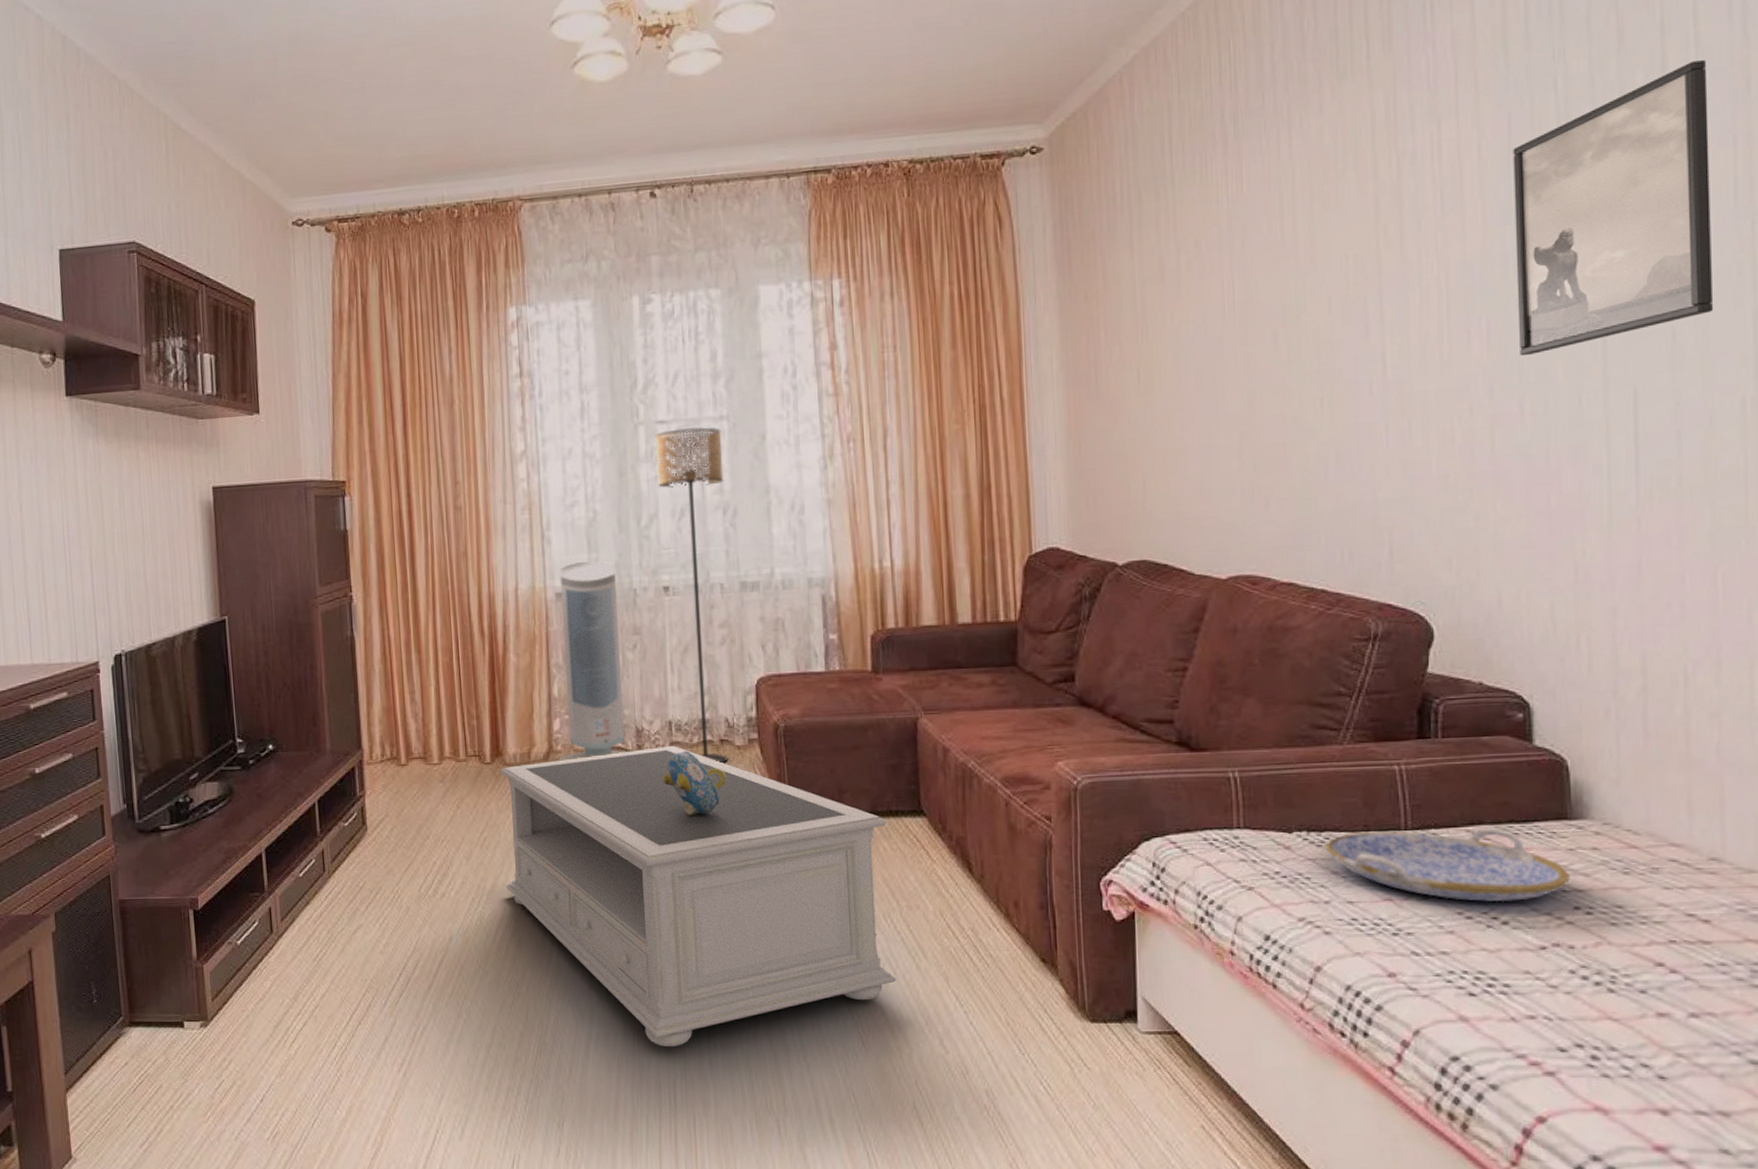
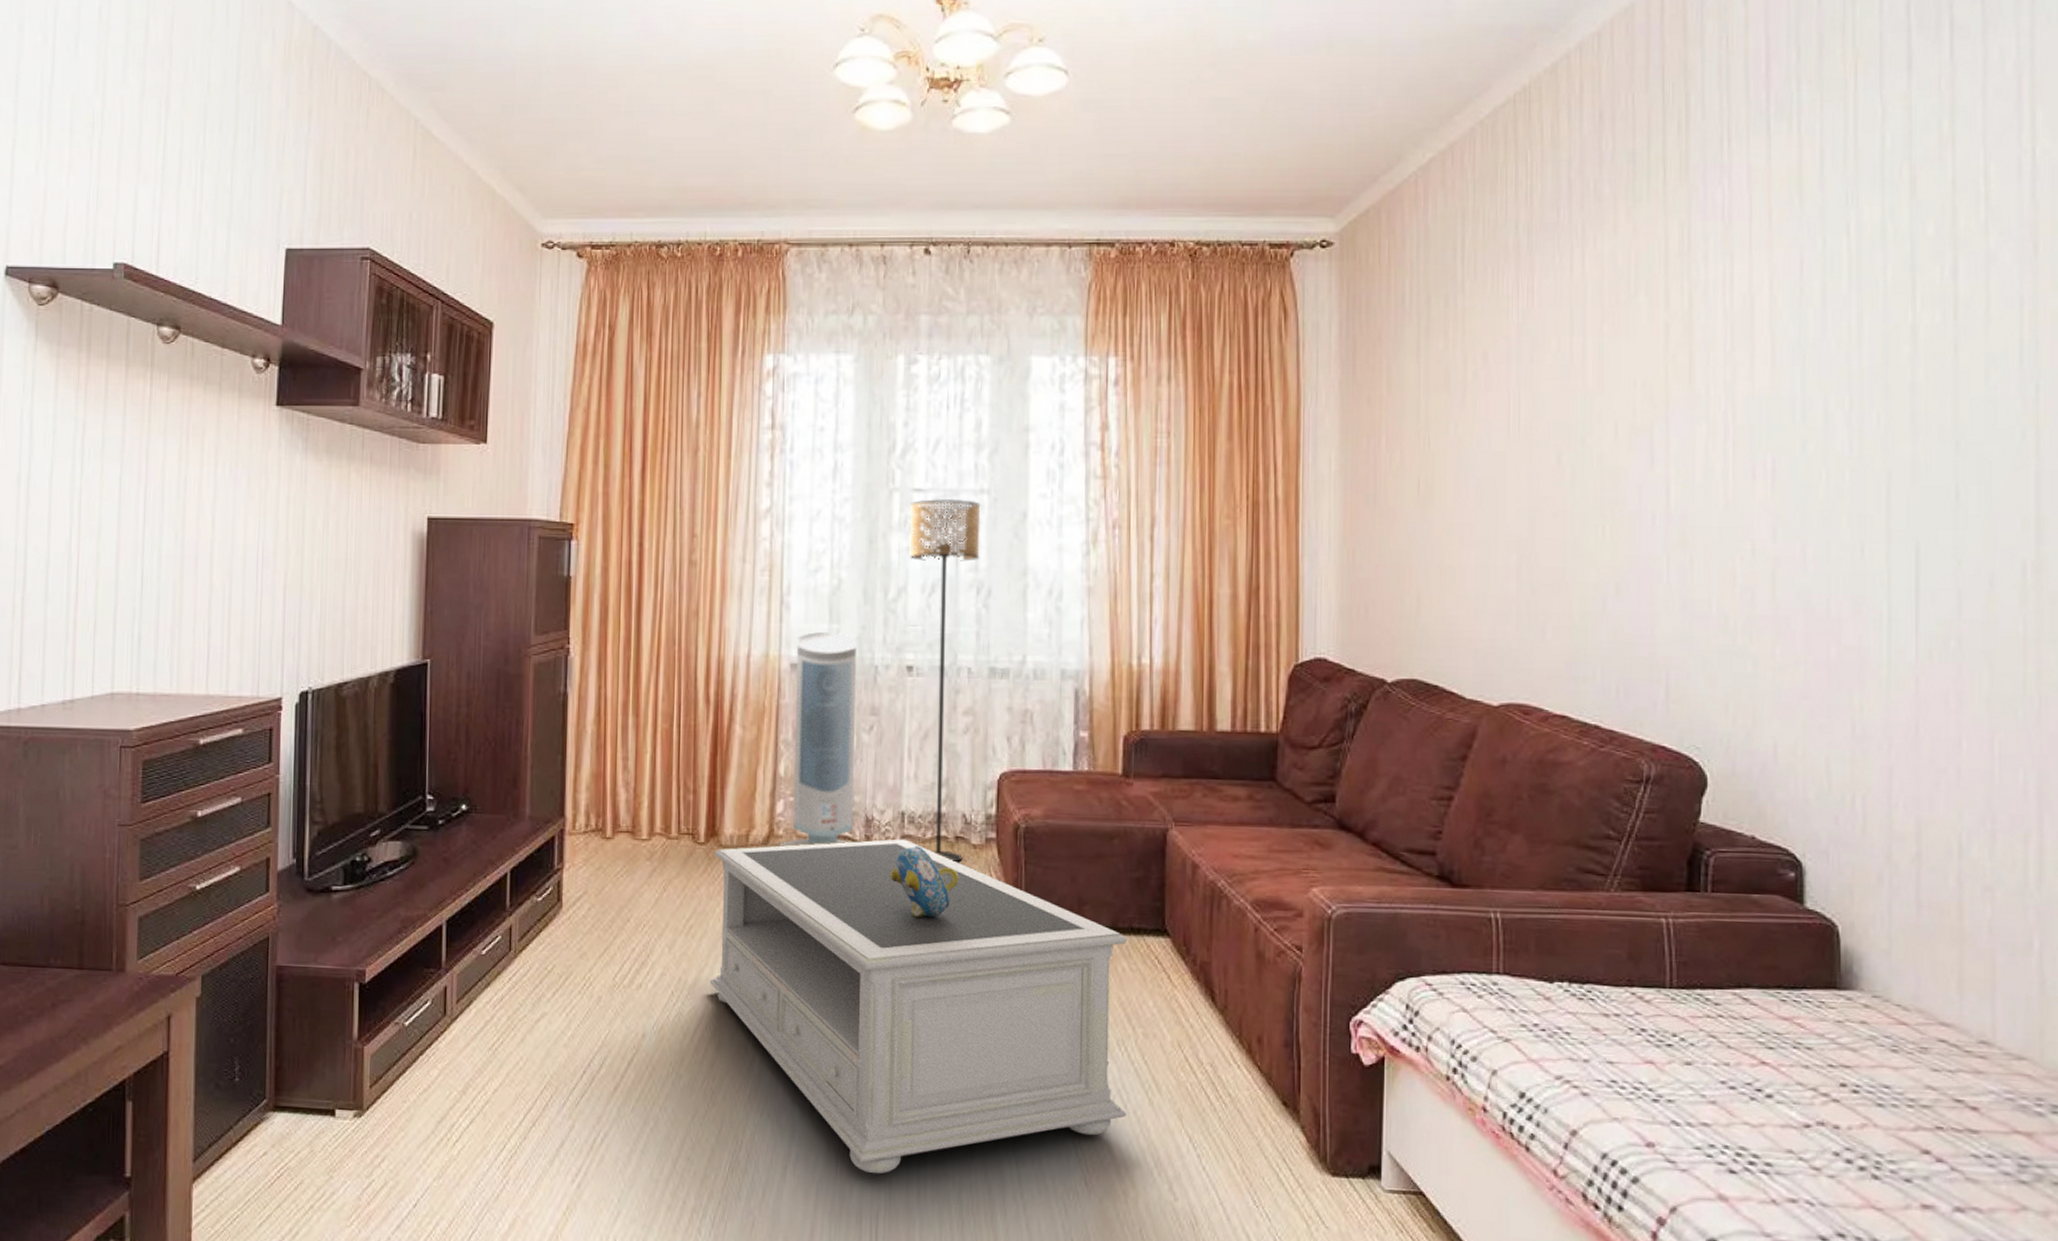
serving tray: present [1325,829,1570,903] -> none [1587,988,1837,1074]
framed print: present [1513,60,1714,356] -> none [1803,219,1997,500]

